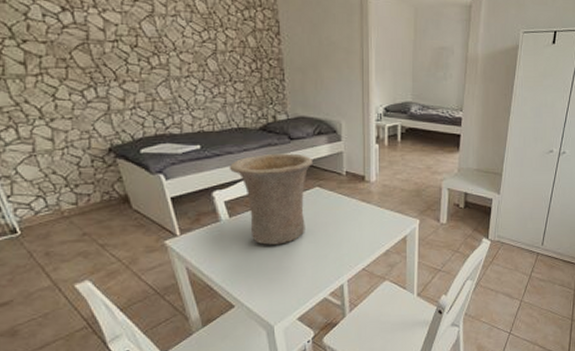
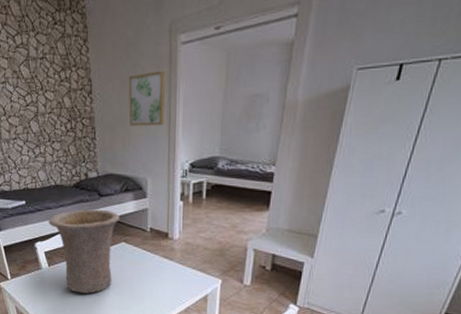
wall art: none [320,18,357,71] -> present [129,70,165,126]

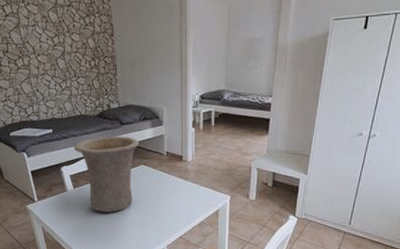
wall art: present [129,70,165,126] -> none [146,18,177,64]

